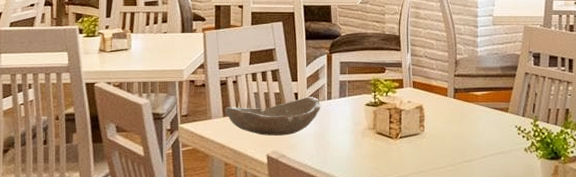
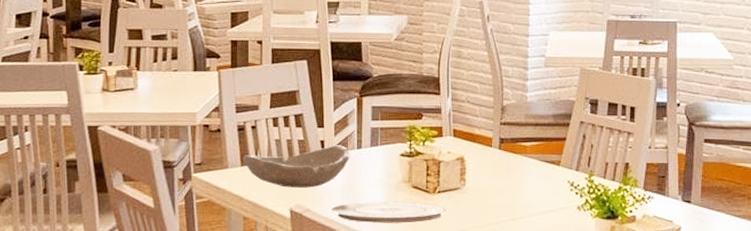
plate: none [304,147,407,166] -> present [331,201,446,223]

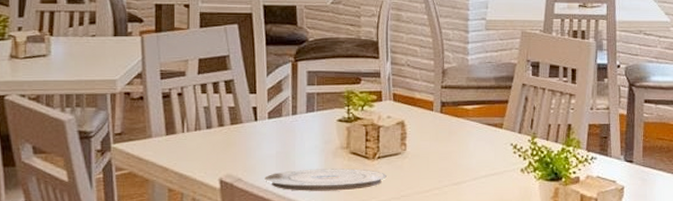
bowl: present [243,145,350,188] -> none [168,111,285,157]

